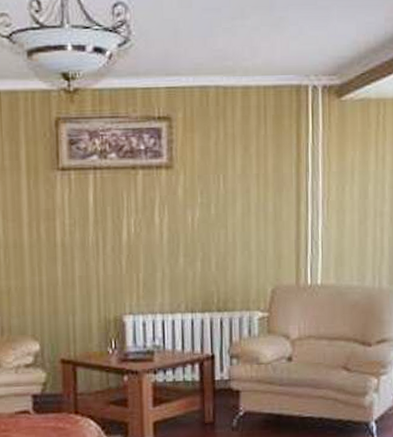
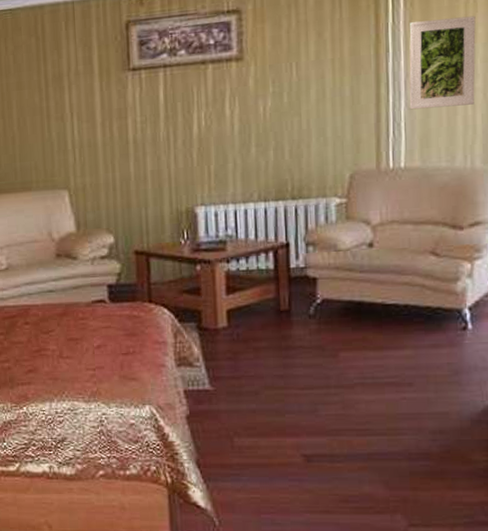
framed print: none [326,143,385,229] -> present [409,15,476,110]

